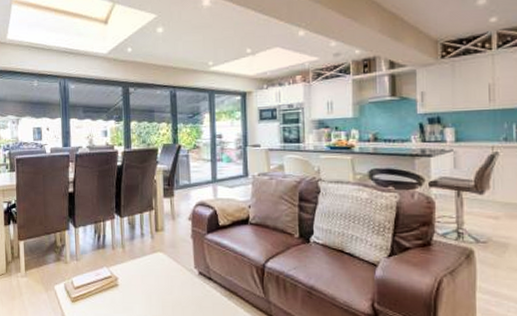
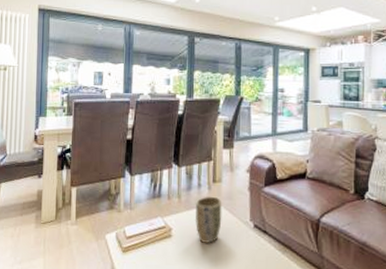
plant pot: none [140,245,167,291] -> present [196,196,222,243]

